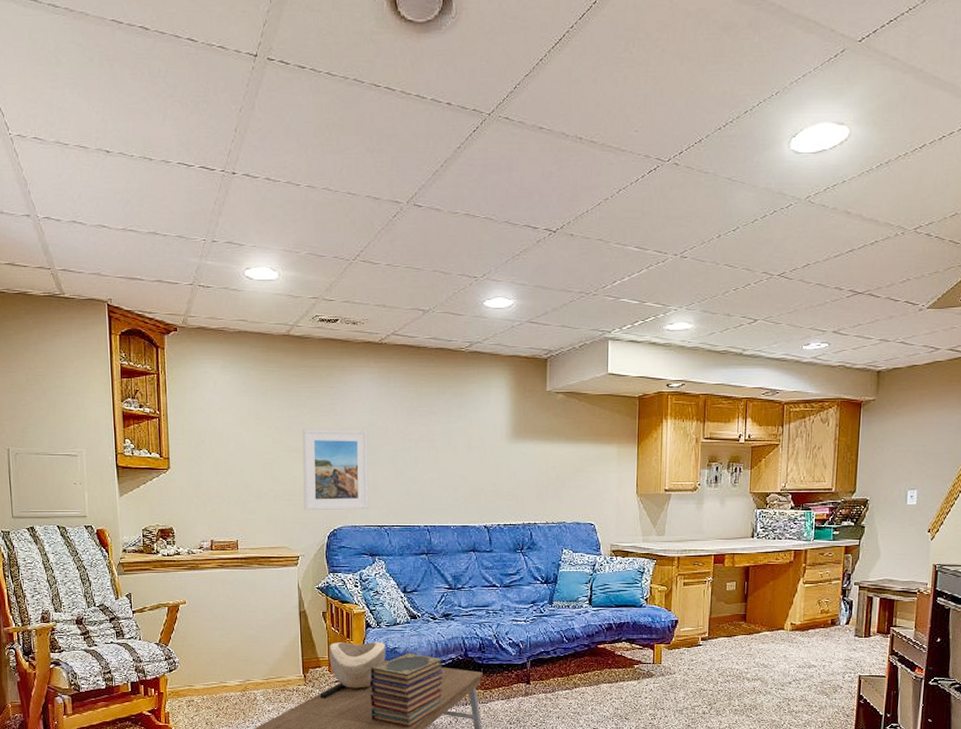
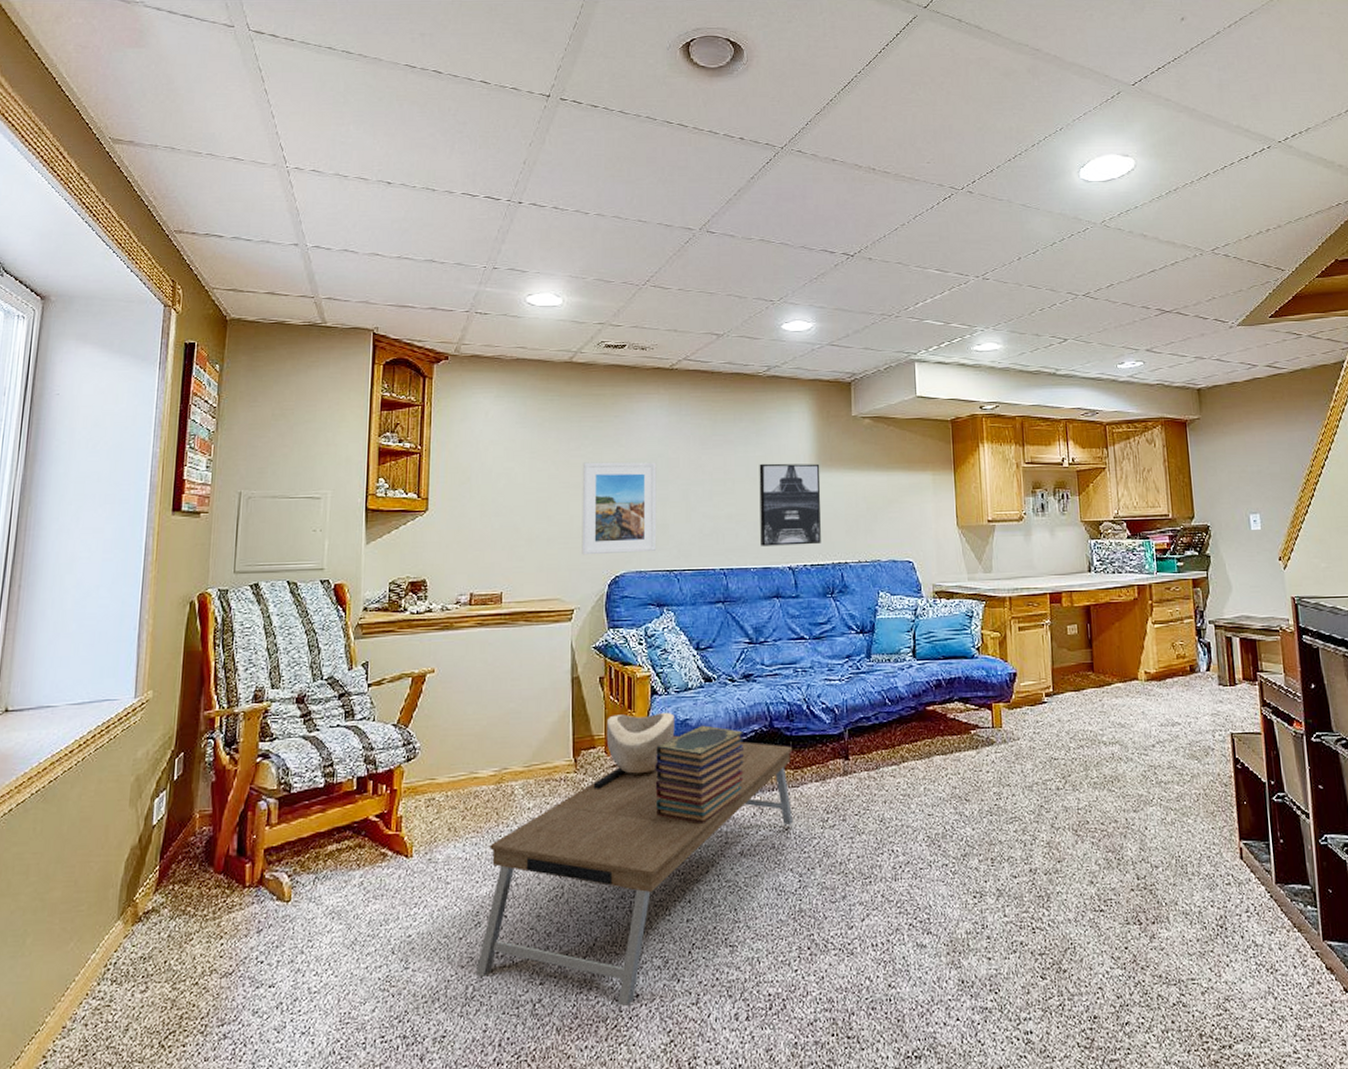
wall art: none [460,433,515,507] -> present [759,463,821,546]

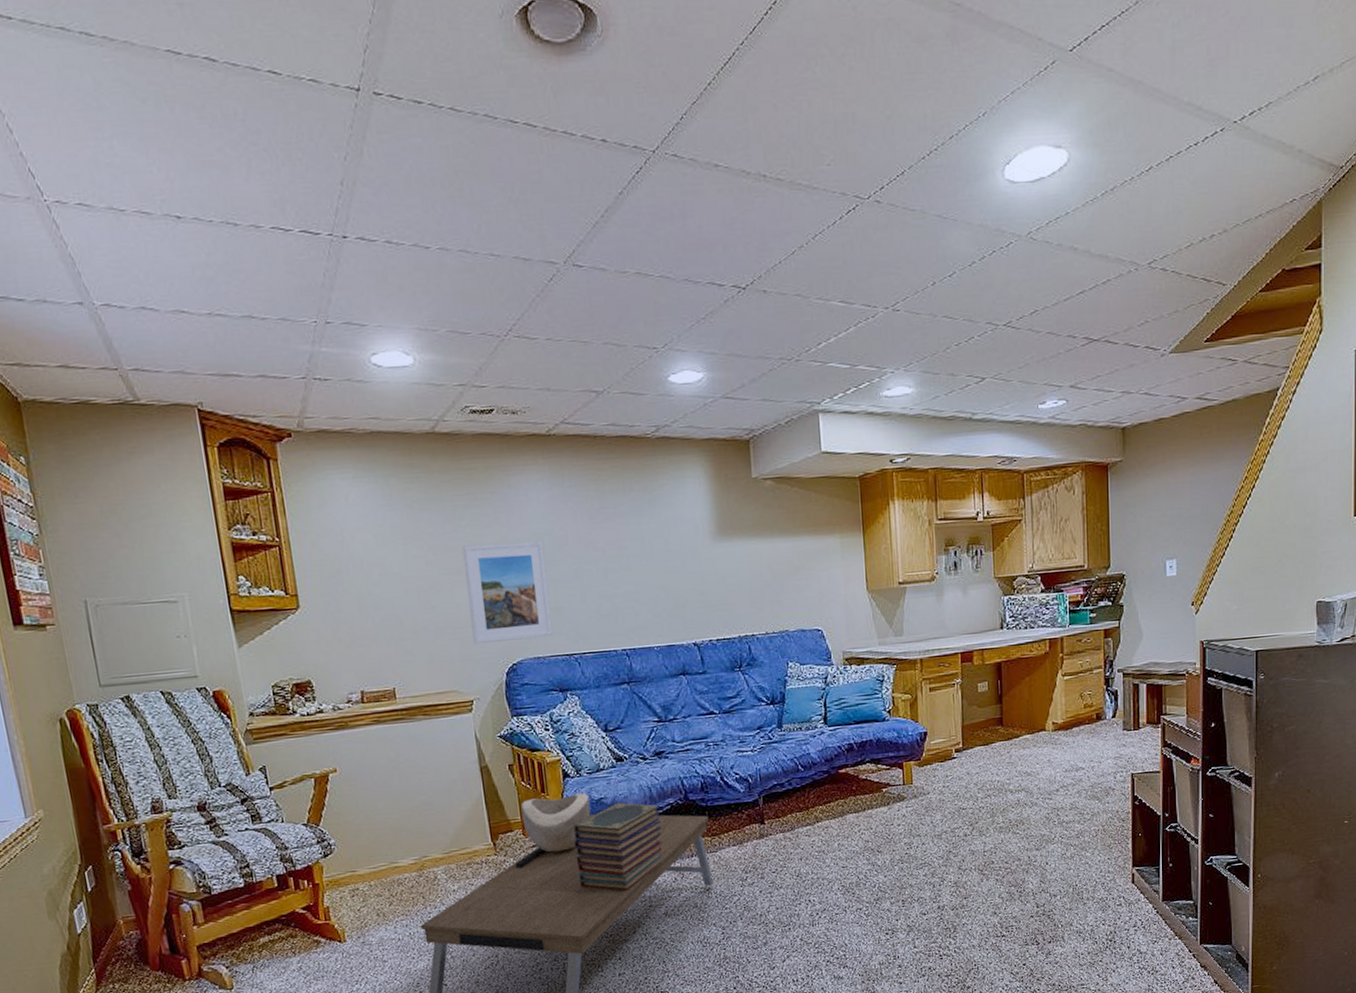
wall art: present [759,463,821,546] -> none [655,532,726,624]

